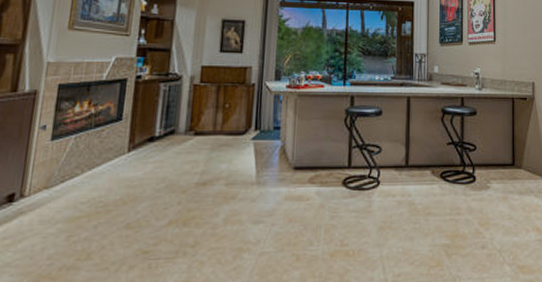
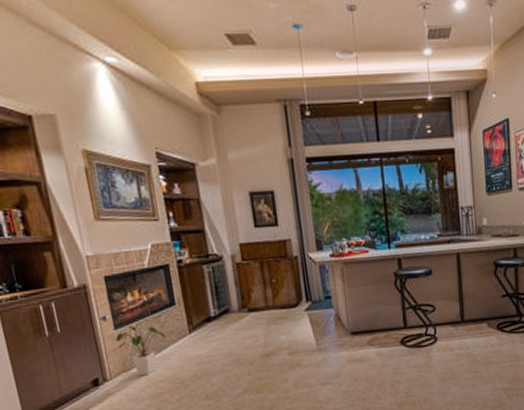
house plant: none [46,137,103,195] -> present [115,325,166,376]

